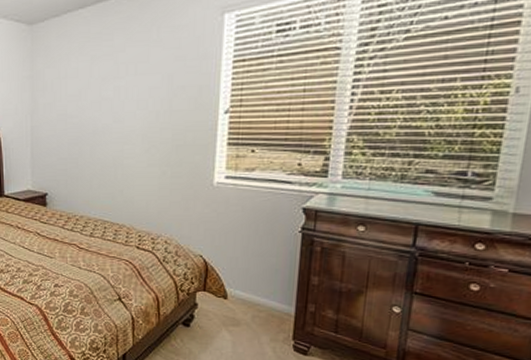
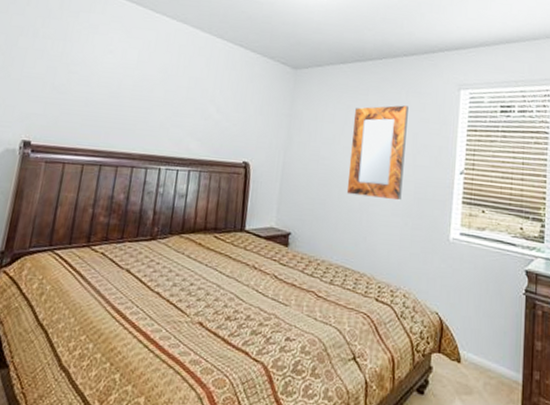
home mirror: none [98,44,161,151] -> present [346,105,409,201]

